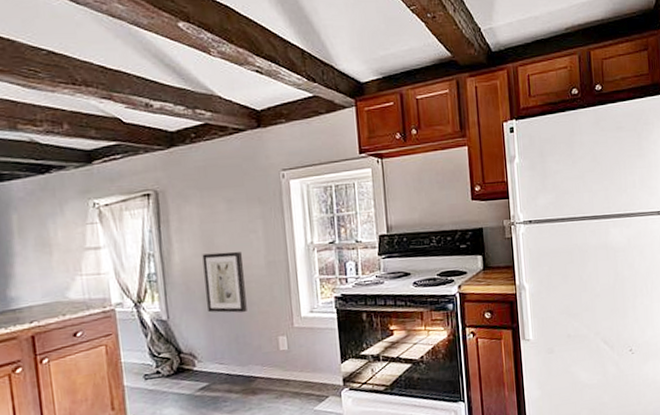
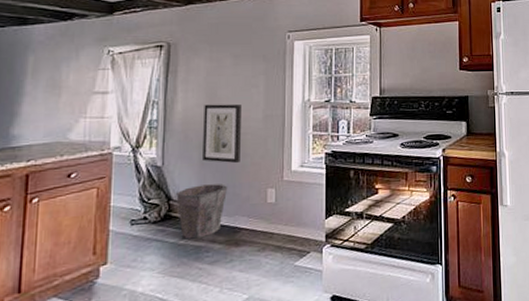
waste bin: none [186,334,238,391] -> present [176,184,228,239]

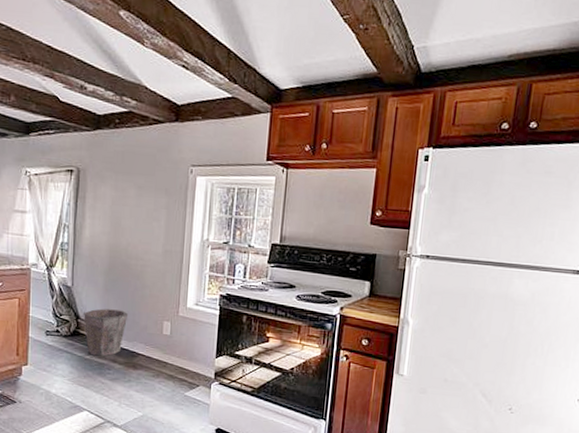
wall art: present [203,104,243,164] -> none [107,233,144,294]

